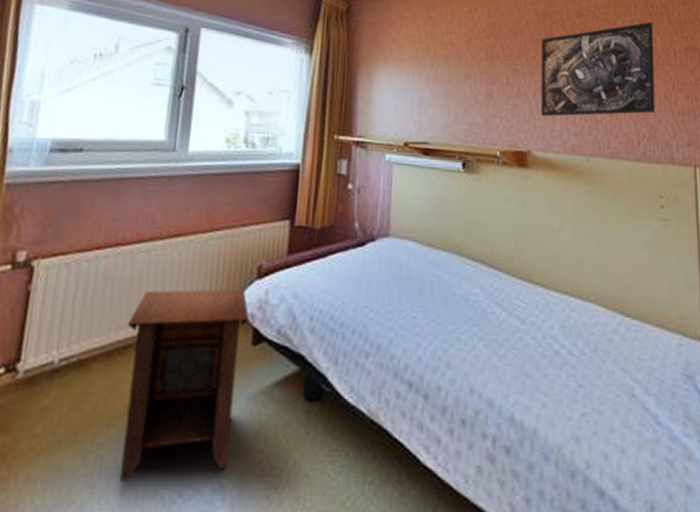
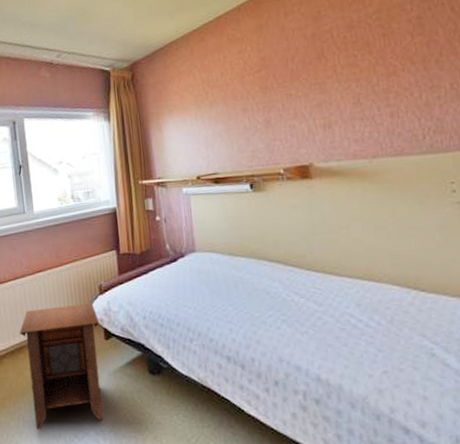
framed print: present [540,22,656,117] -> none [313,15,441,131]

